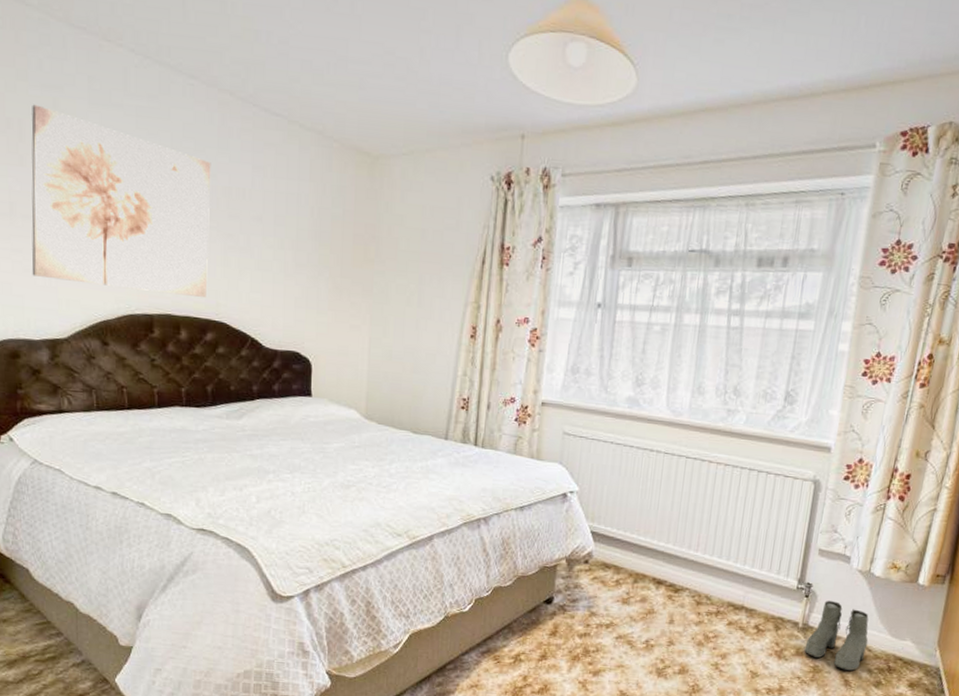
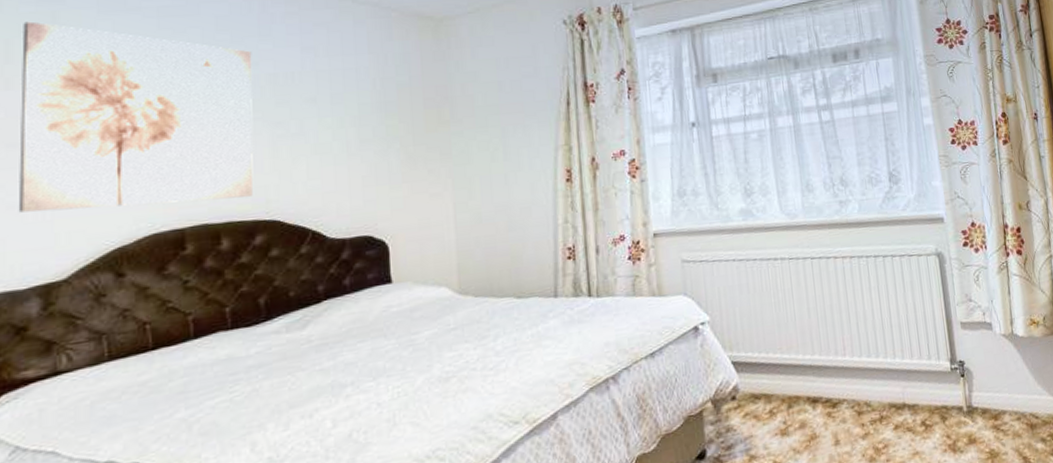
boots: present [804,601,869,671] -> none [975,373,1034,447]

